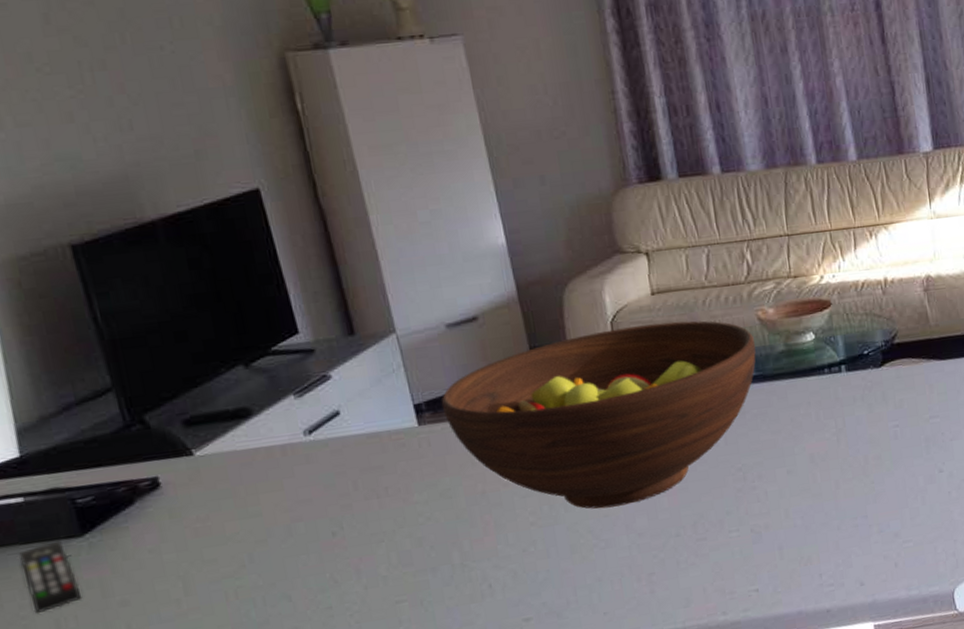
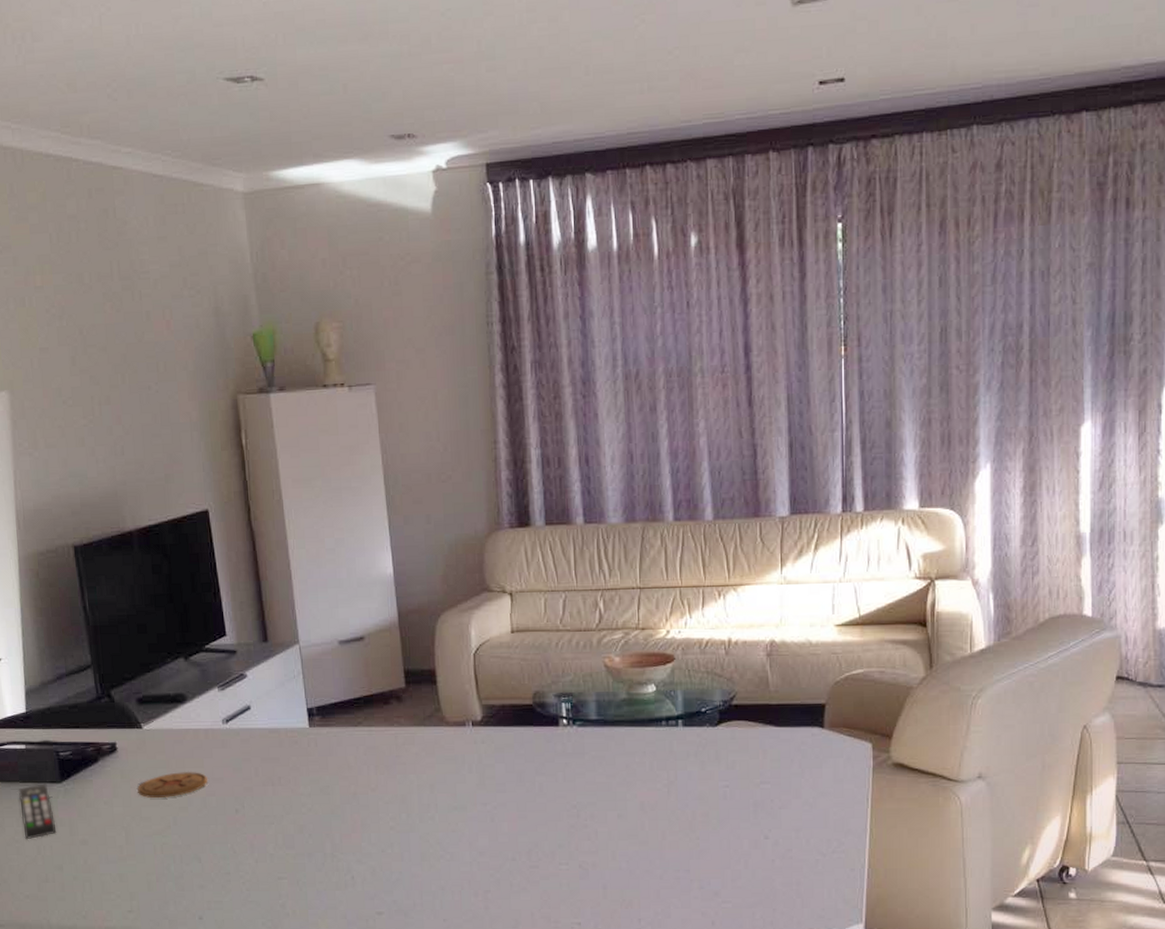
coaster: none [194,496,291,537] -> present [137,771,208,798]
fruit bowl: present [441,320,756,509] -> none [328,660,600,824]

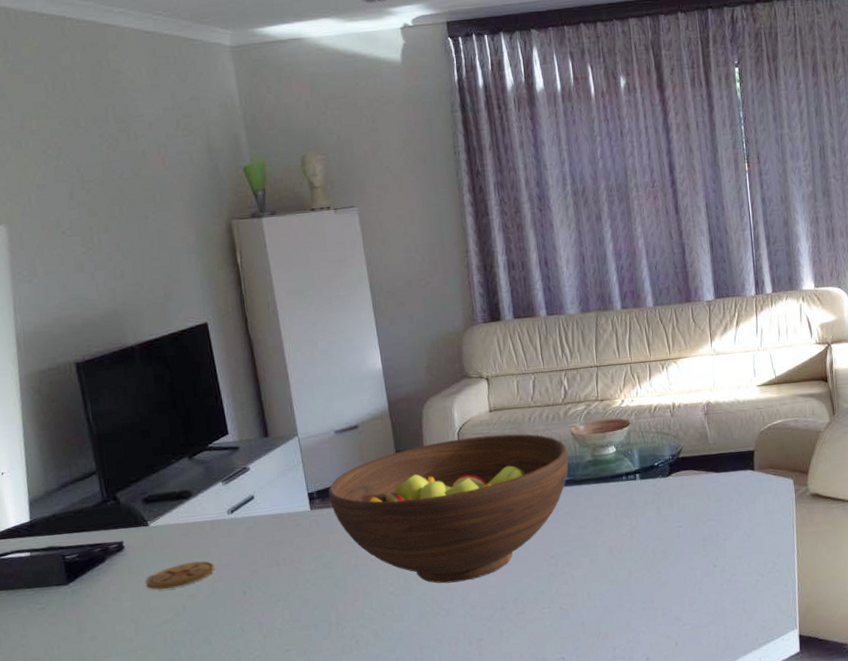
remote control: present [18,784,57,840] -> none [23,587,65,643]
fruit bowl: none [328,660,600,824] -> present [328,434,569,584]

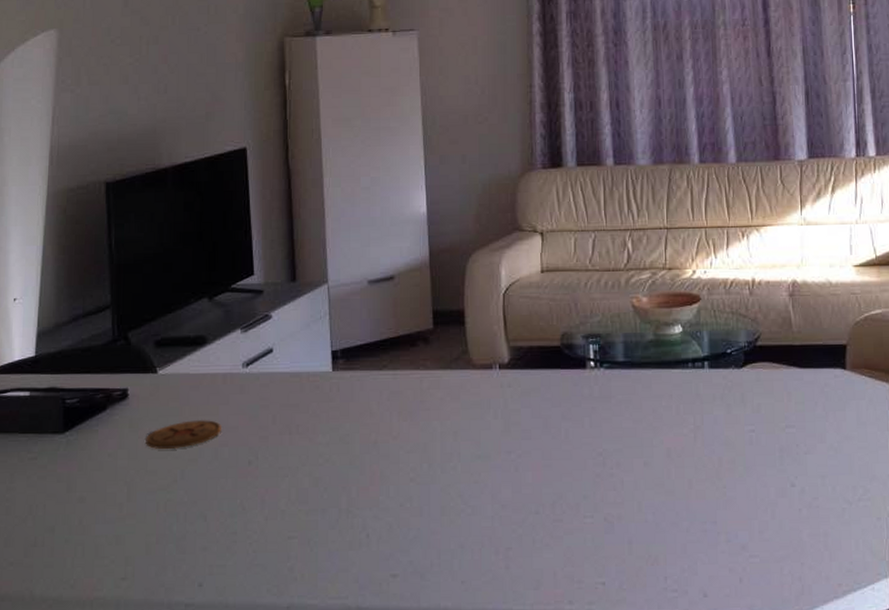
fruit bowl: present [328,434,569,584] -> none [354,300,628,475]

